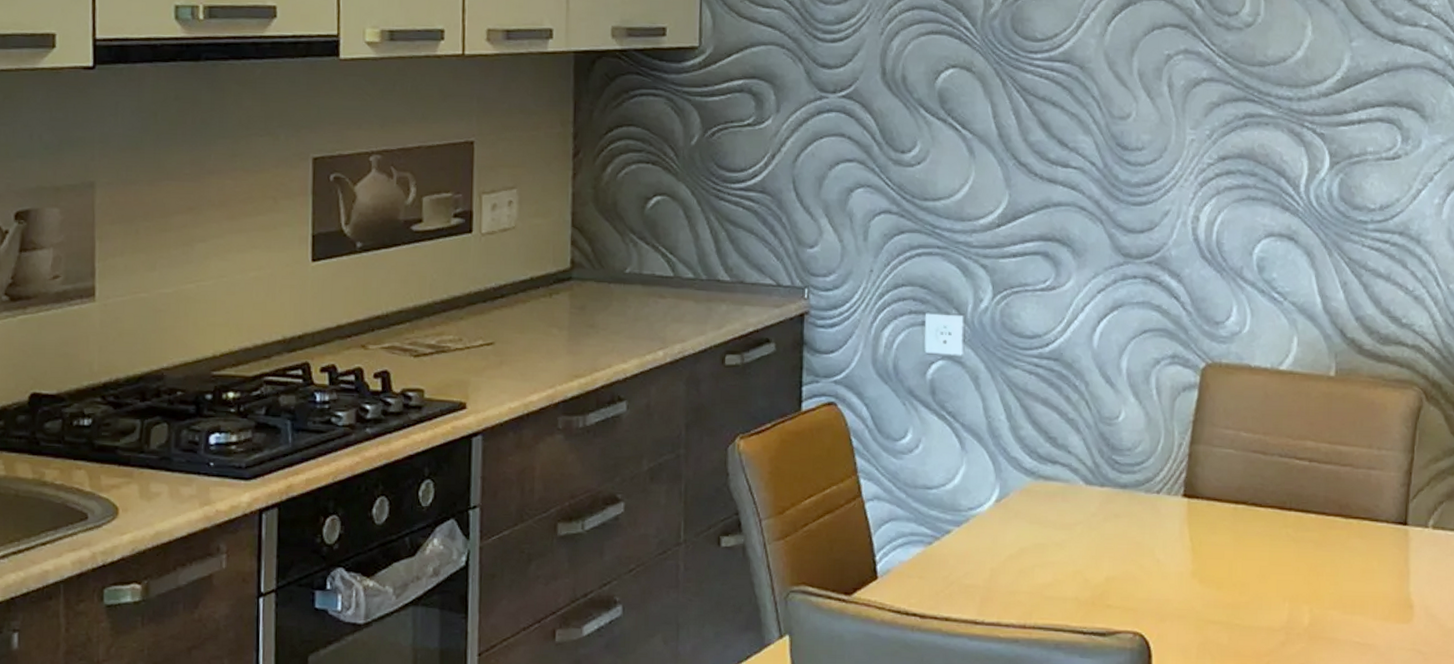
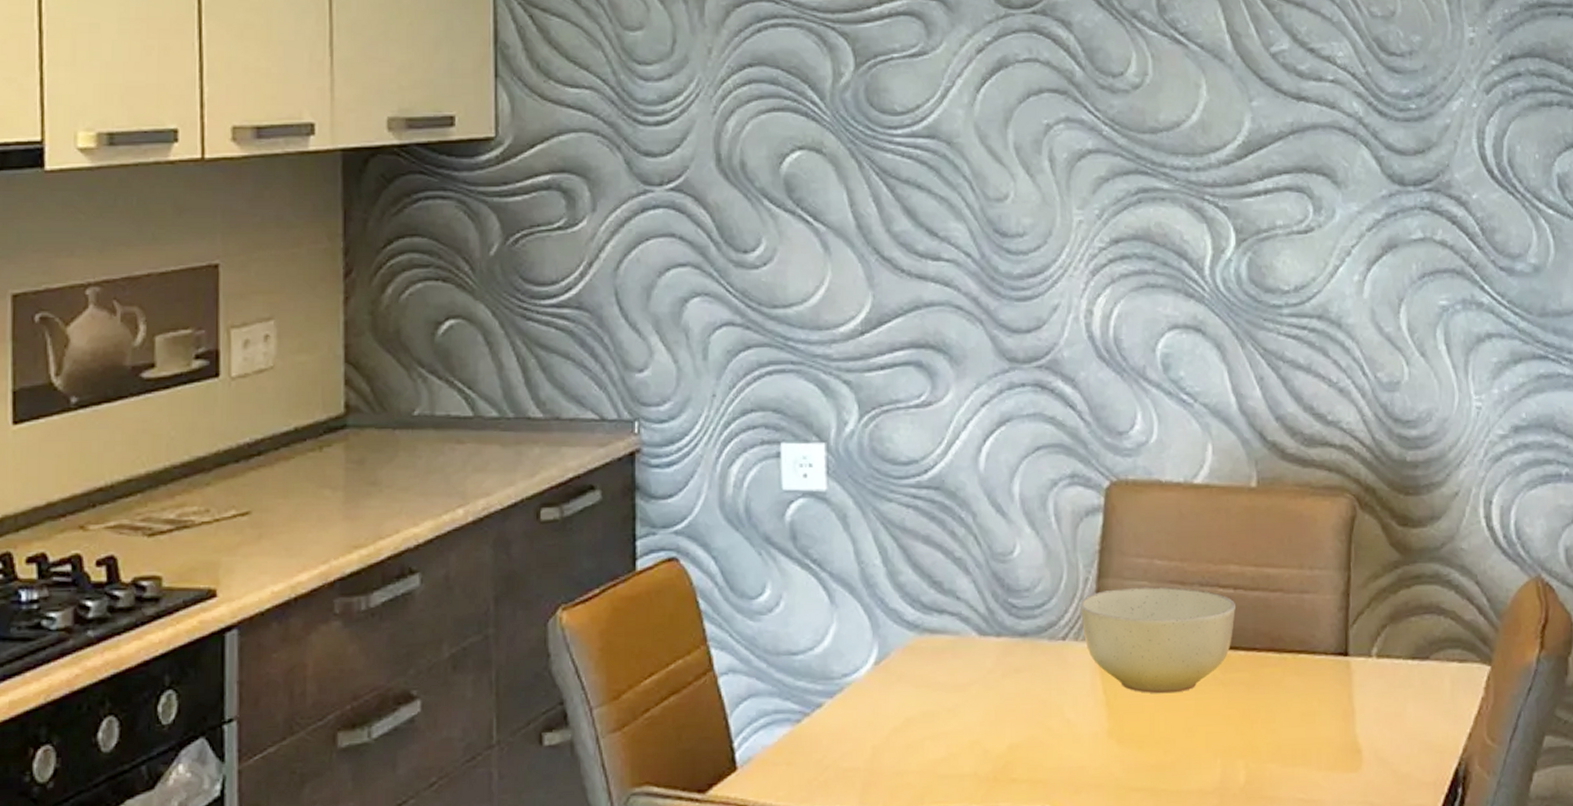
bowl: none [1172,453,1311,545] -> present [1078,586,1237,694]

